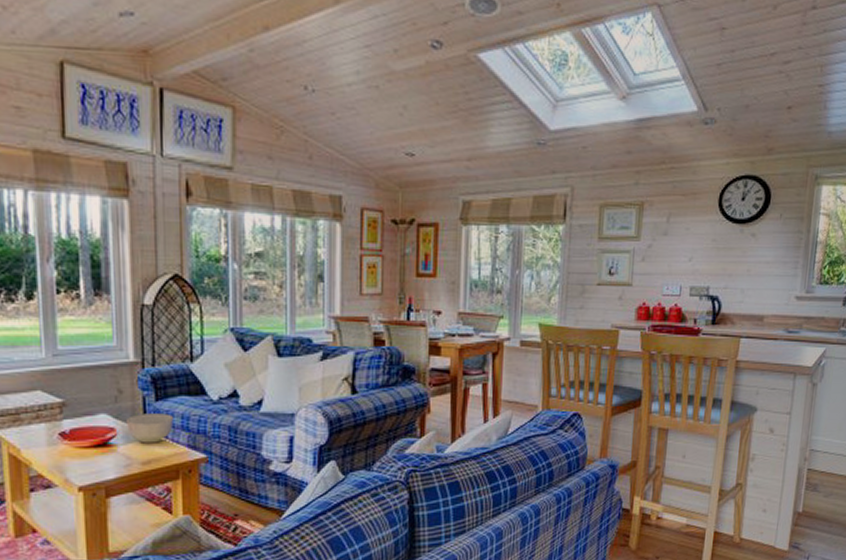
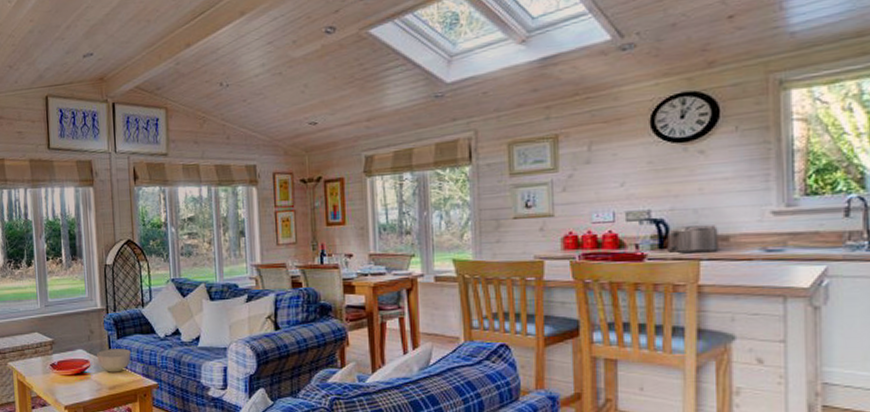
toaster: none [718,303,757,331] -> present [667,224,721,254]

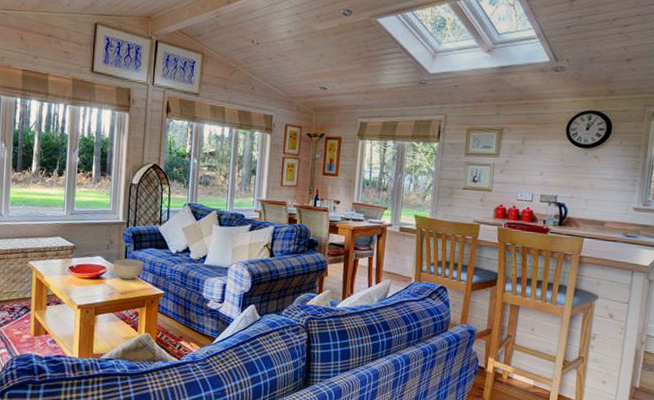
toaster: present [667,224,721,254] -> none [564,210,599,233]

